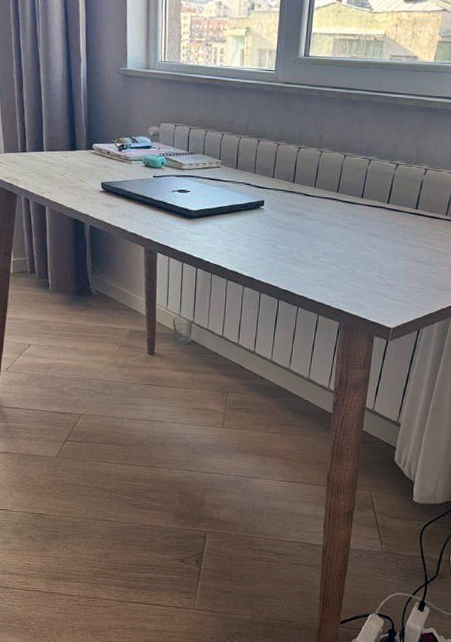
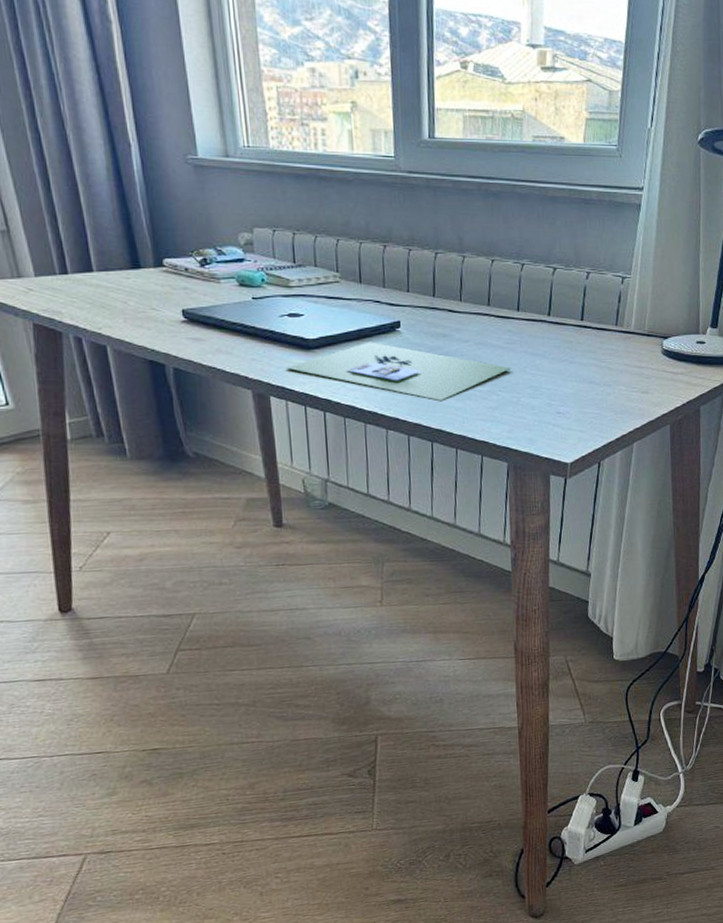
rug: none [171,215,351,268] -> present [286,342,512,402]

